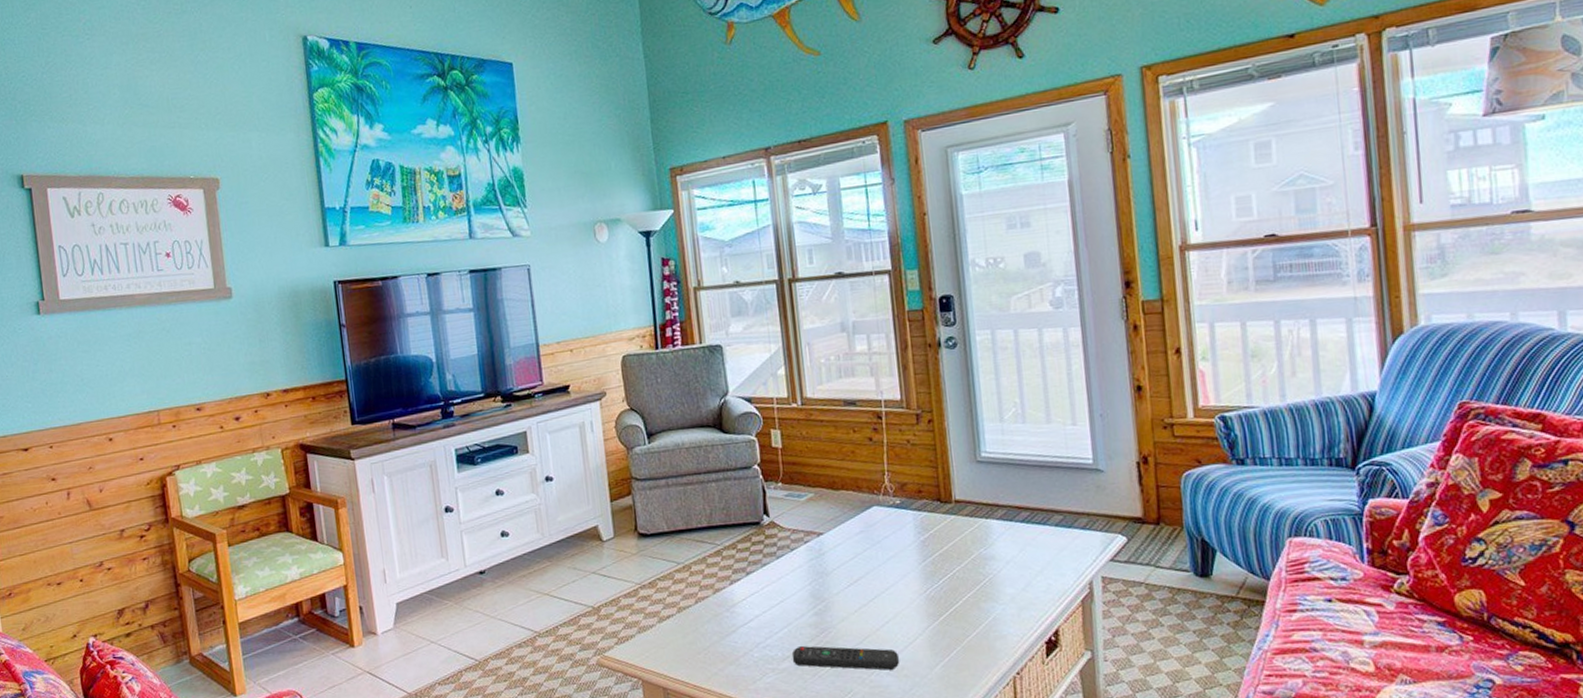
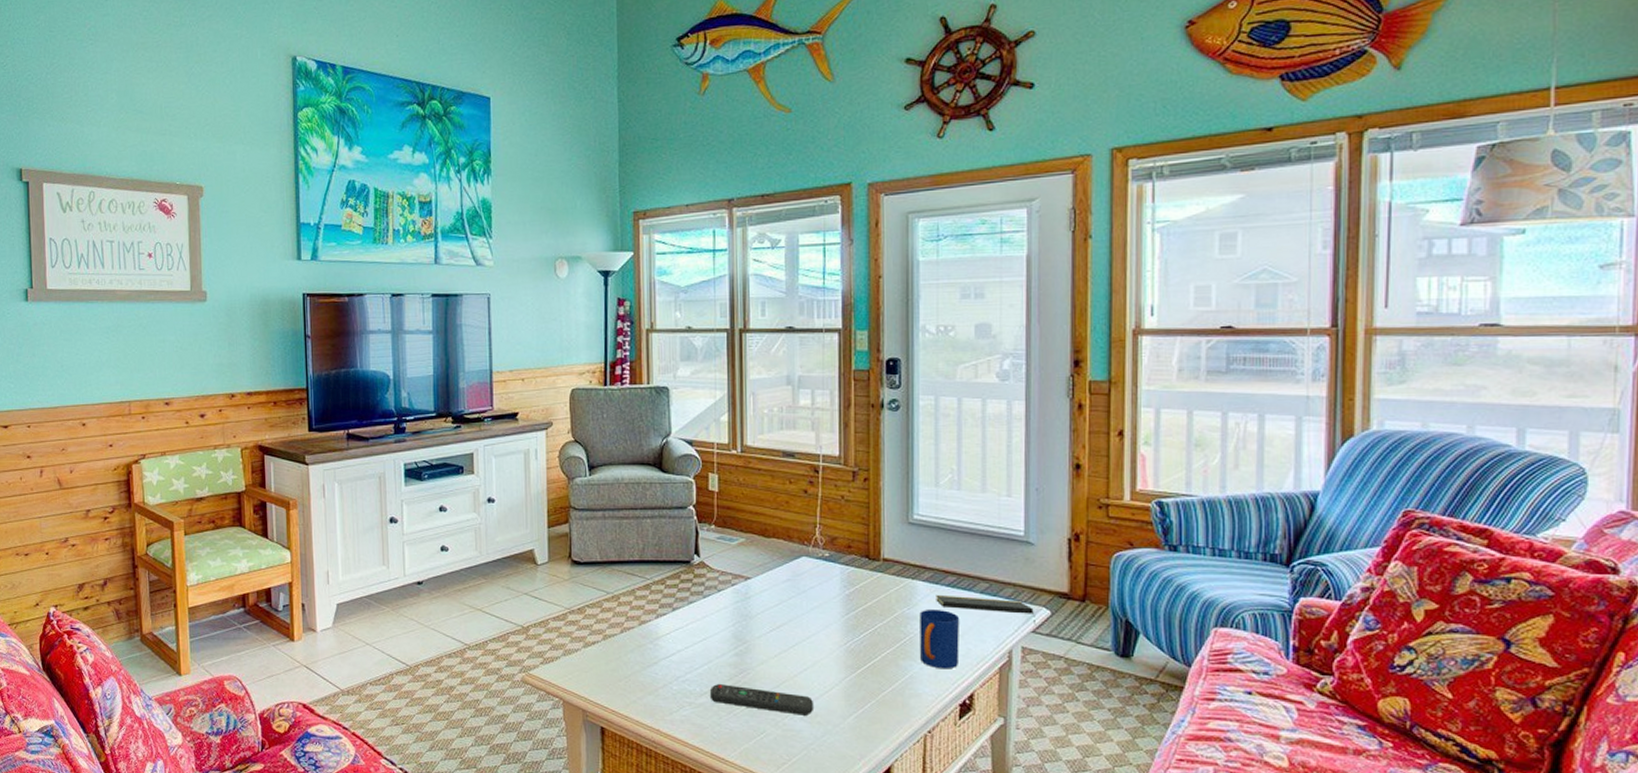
mug: none [996,547,1041,608] -> present [919,610,960,669]
notepad: none [1011,530,1113,554] -> present [936,594,1035,626]

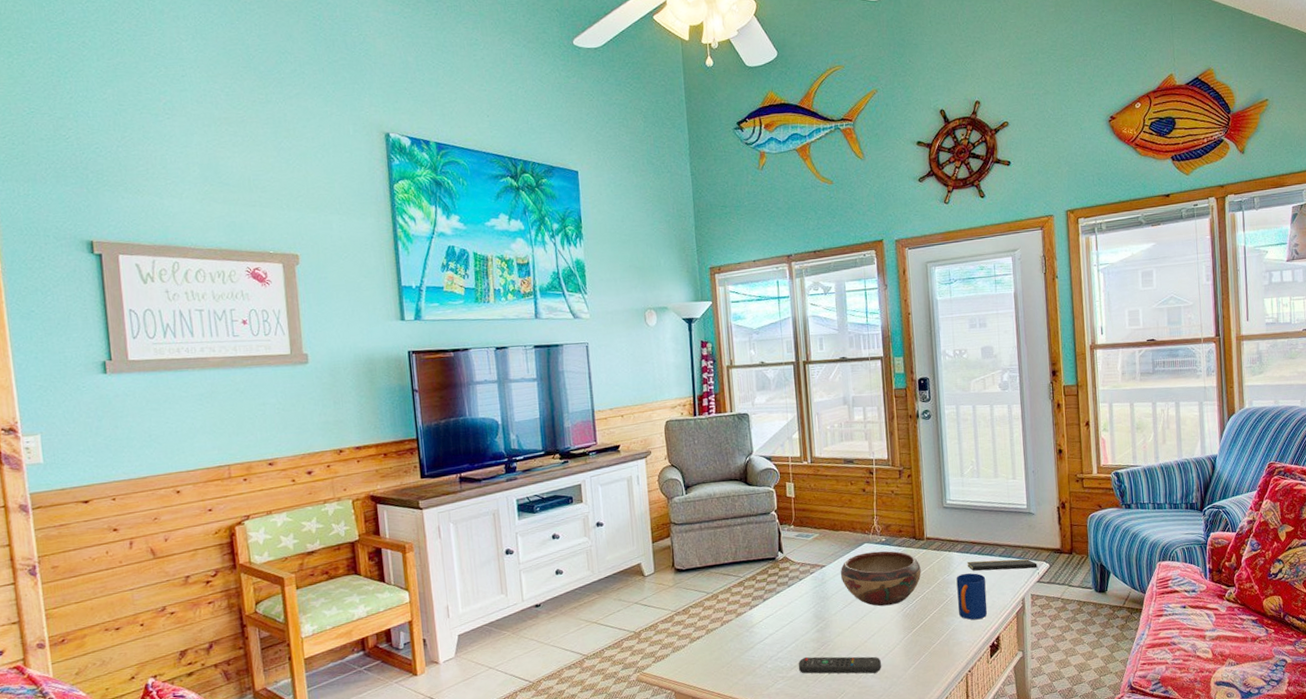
decorative bowl: none [769,568,873,636] -> present [840,551,921,607]

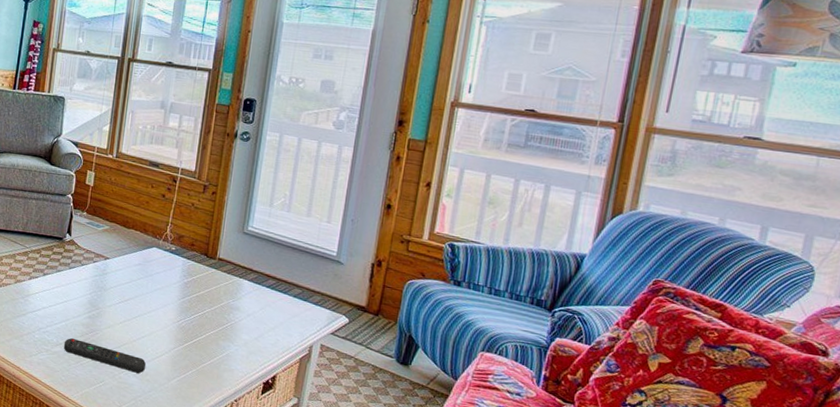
decorative bowl: present [840,551,921,607] -> none [122,256,207,314]
mug: present [956,573,988,620] -> none [237,303,273,354]
notepad: present [967,559,1039,577] -> none [256,293,336,329]

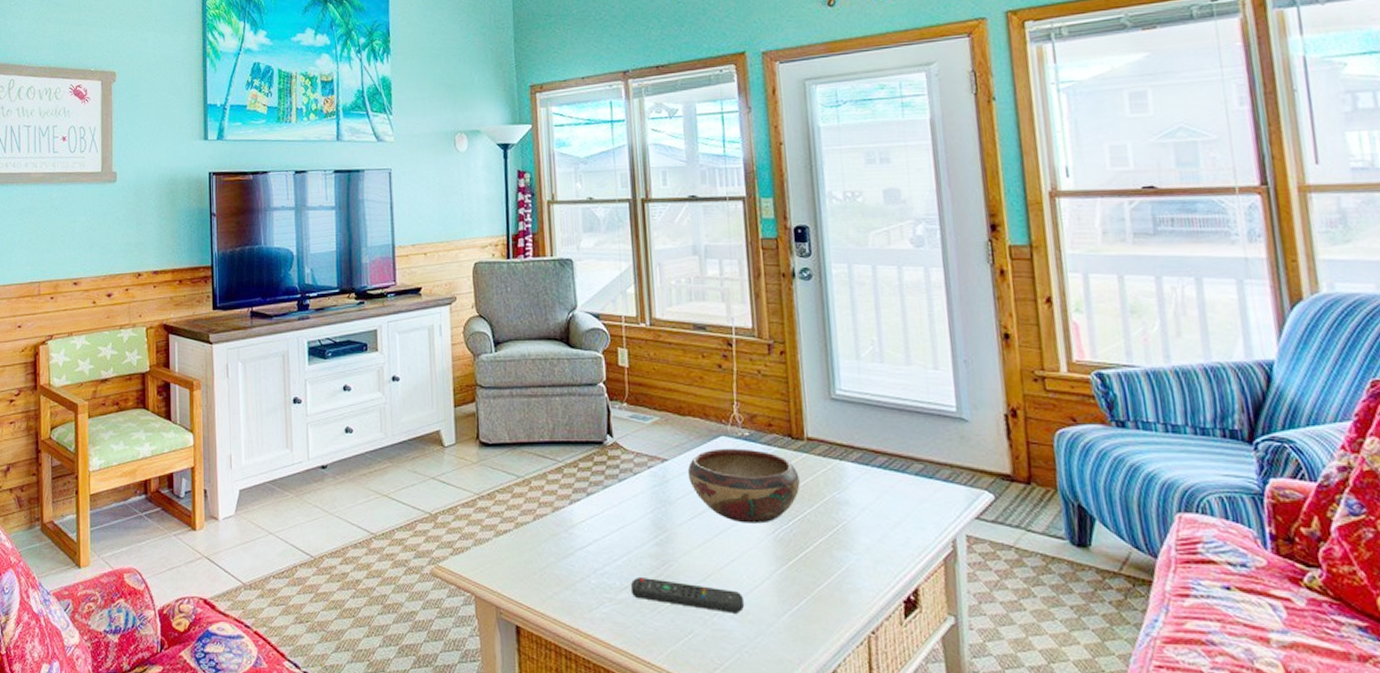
decorative bowl: none [122,256,207,314] -> present [687,448,800,524]

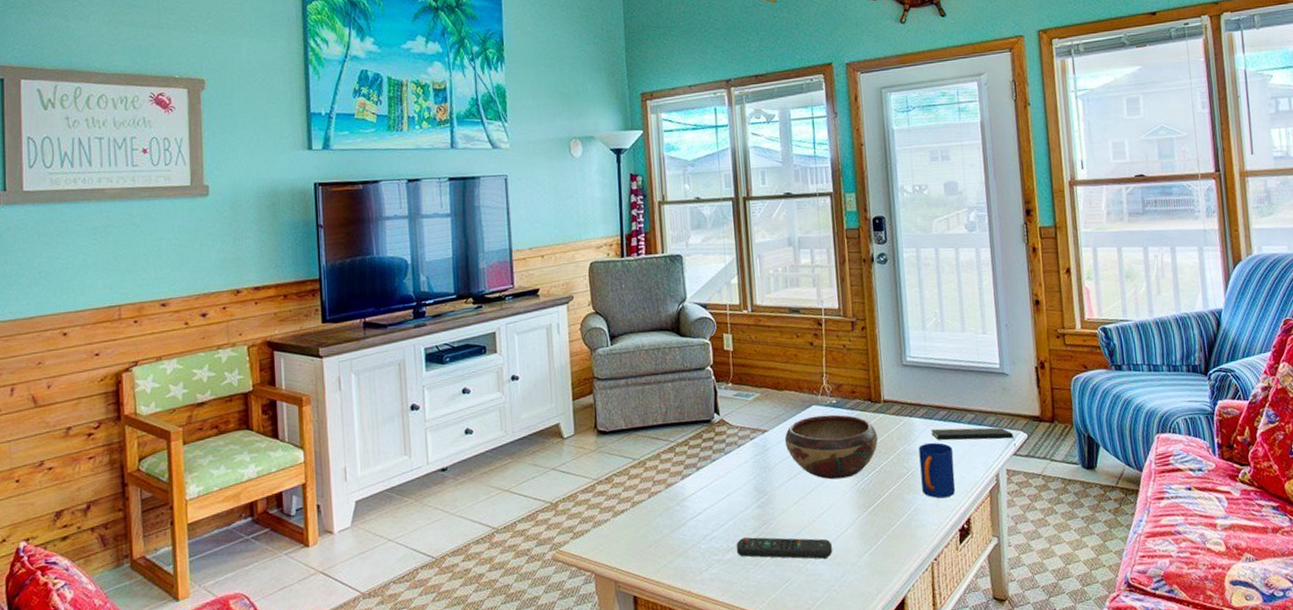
mug: none [851,494,899,561] -> present [918,443,956,499]
notepad: none [867,477,979,511] -> present [931,427,1016,449]

